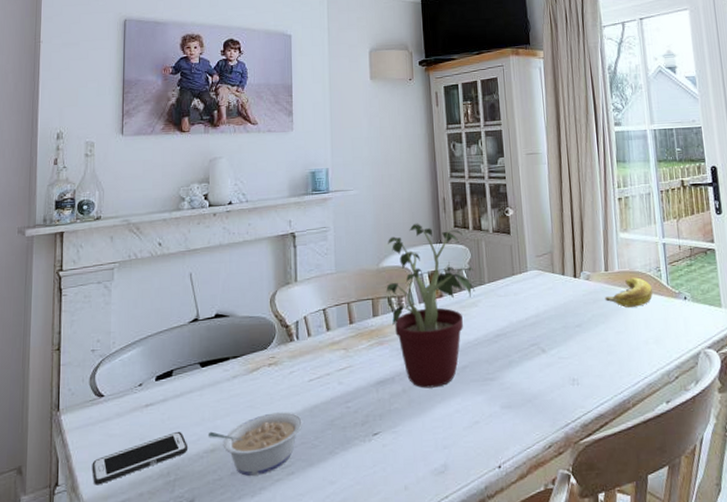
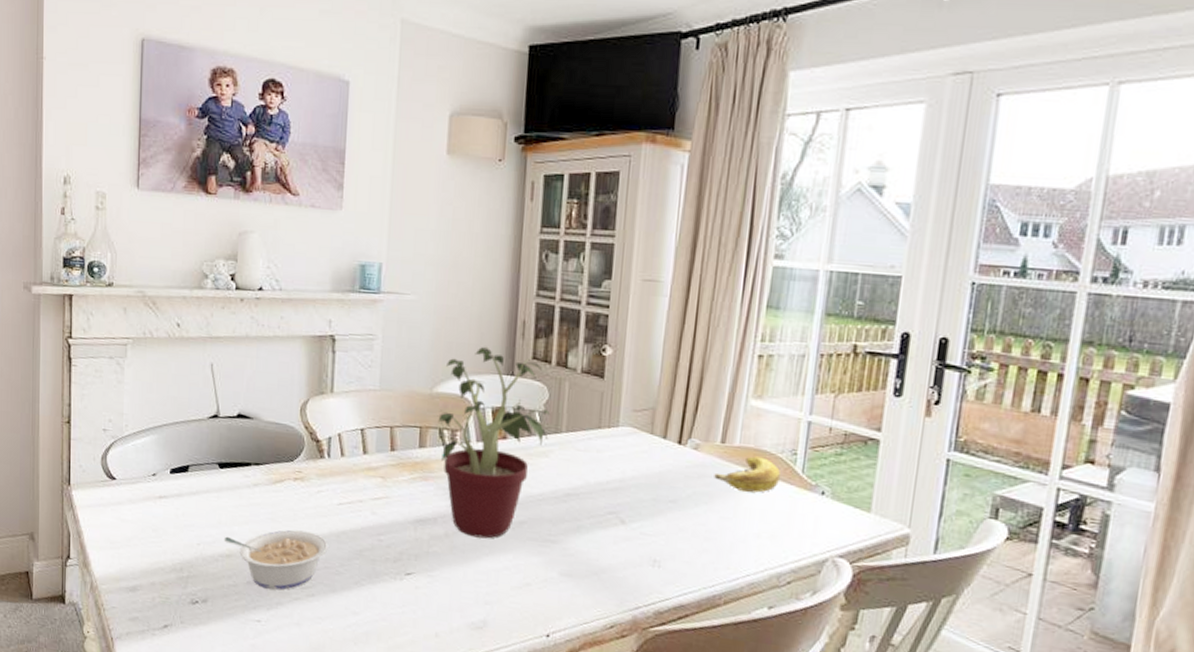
cell phone: present [92,431,188,486] -> none [103,529,203,567]

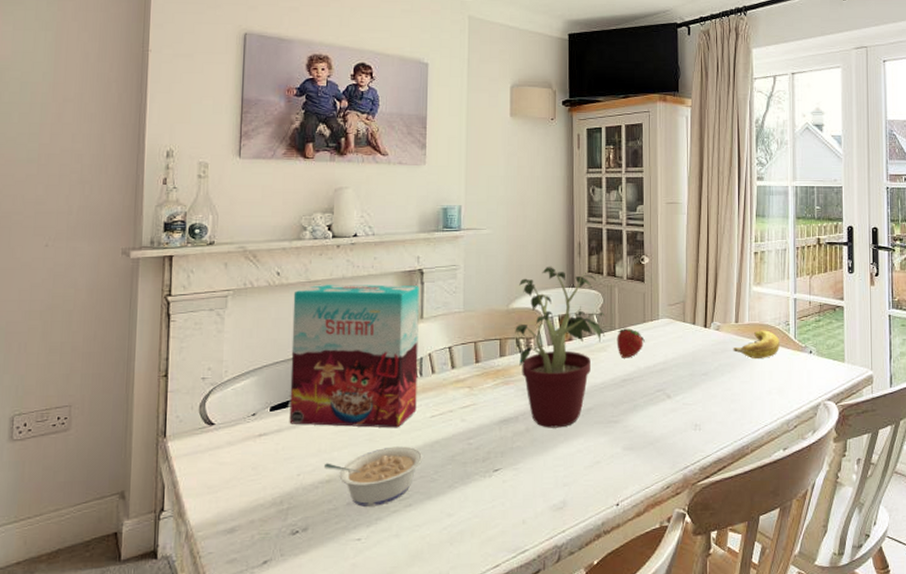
cereal box: none [189,341,330,511] -> present [289,284,419,428]
fruit: none [561,432,598,469] -> present [617,328,645,358]

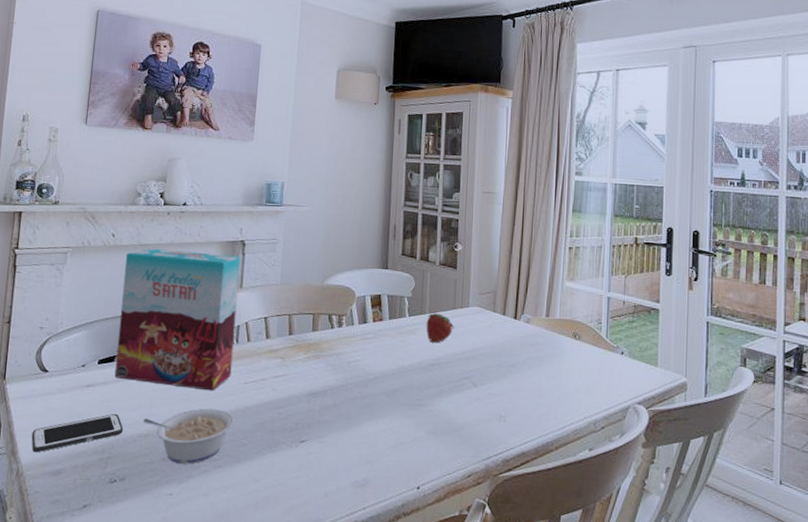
cell phone: none [200,461,303,512] -> present [31,413,124,453]
potted plant: present [511,266,606,428] -> none [325,246,417,406]
banana: present [733,330,781,358] -> none [542,326,591,355]

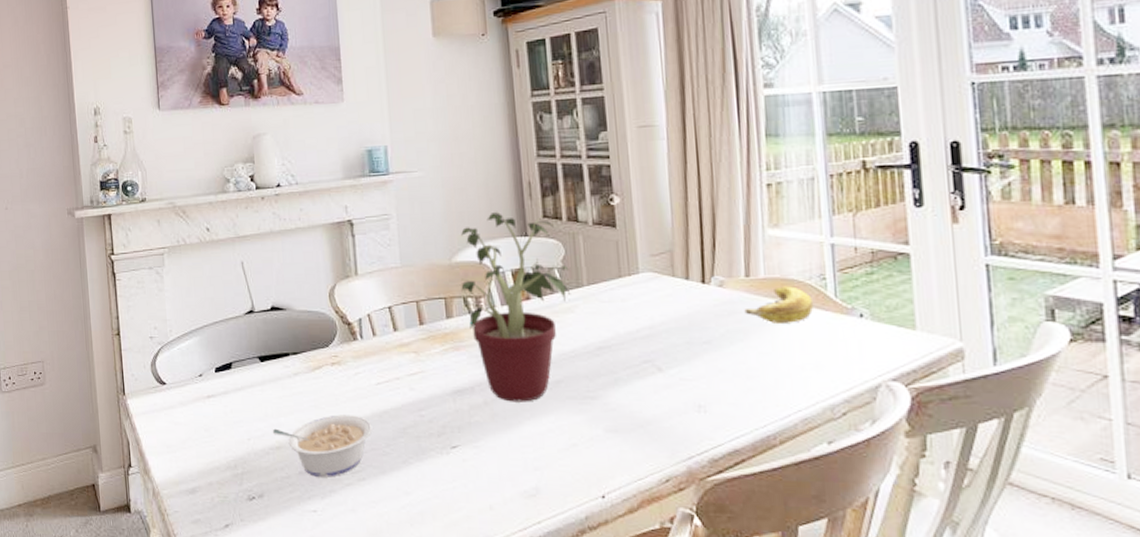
cell phone: present [31,413,124,453] -> none [161,425,254,471]
cereal box: present [114,247,241,391] -> none [224,238,361,395]
potted plant: none [325,246,417,406] -> present [456,211,571,402]
fruit: present [426,313,454,343] -> none [585,285,623,321]
banana: none [542,326,591,355] -> present [744,286,814,323]

